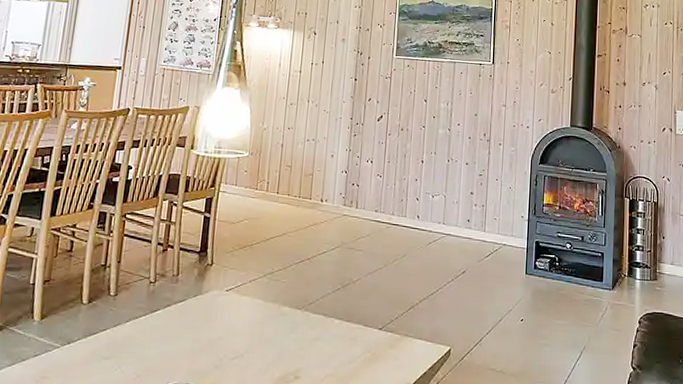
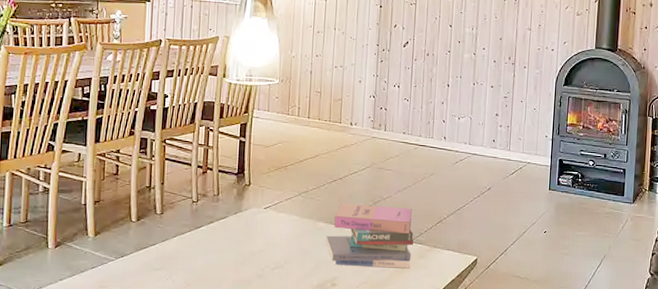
books: none [290,285,384,360] -> present [326,203,414,269]

